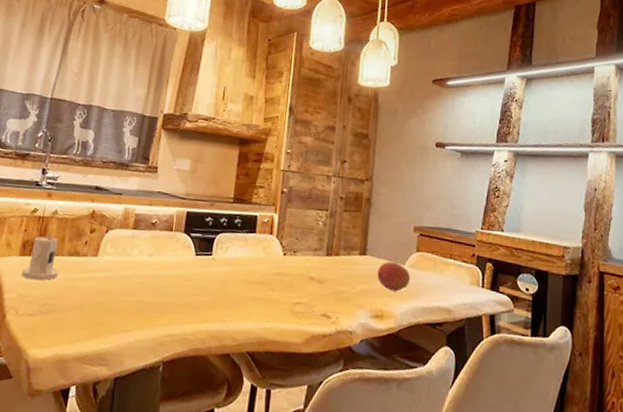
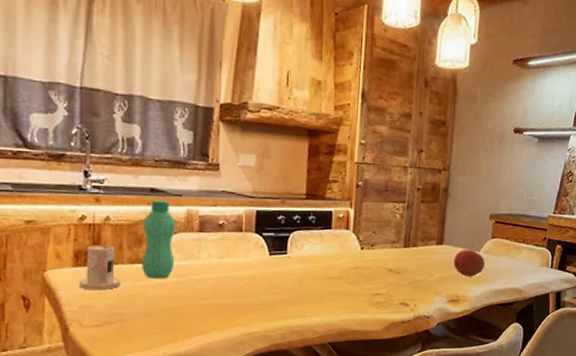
bottle: none [78,197,114,273] -> present [141,199,176,279]

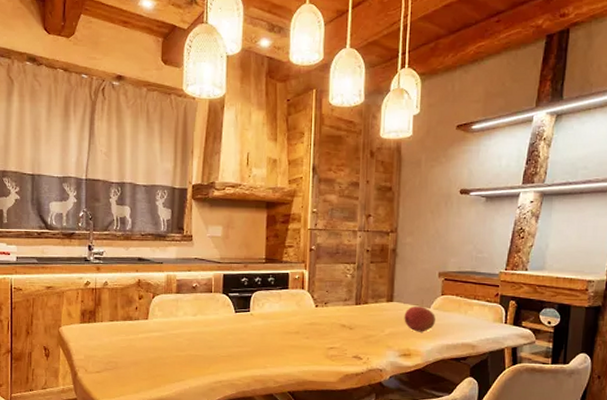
candle: present [80,240,121,291] -> none [85,301,116,343]
bottle: present [141,199,176,279] -> none [131,267,158,334]

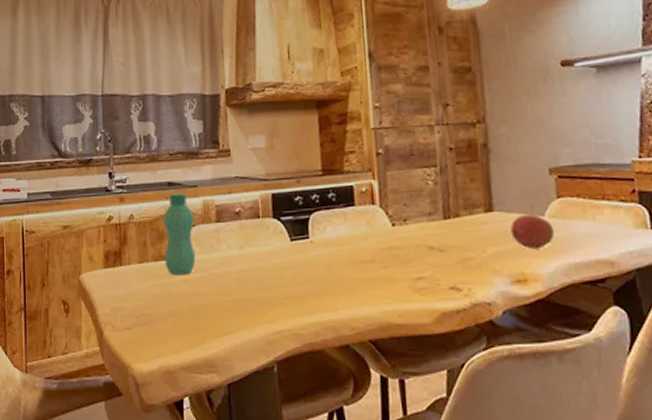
bottle: none [131,267,158,334] -> present [163,192,196,276]

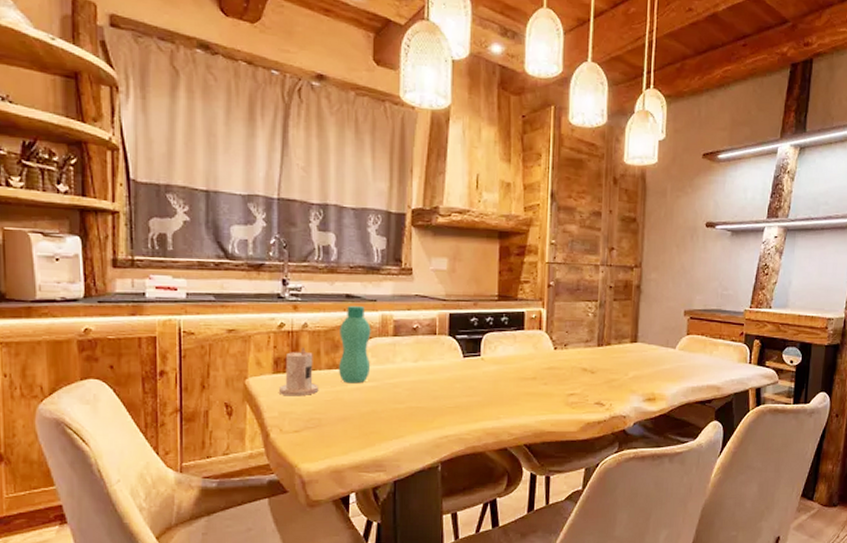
candle: none [110,239,147,291] -> present [279,347,319,397]
fruit: present [510,214,554,249] -> none [648,346,681,375]

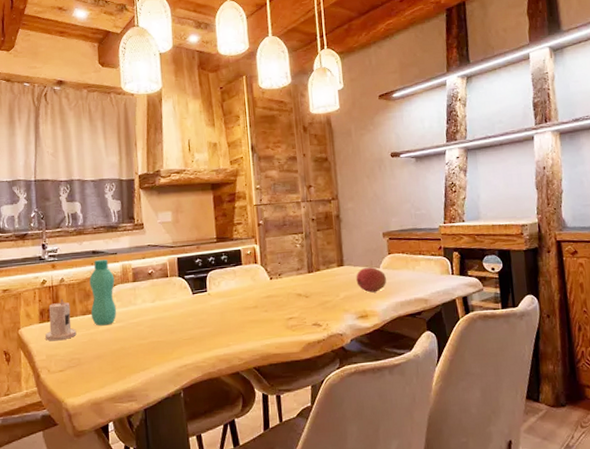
fruit: none [648,346,681,375] -> present [356,267,386,293]

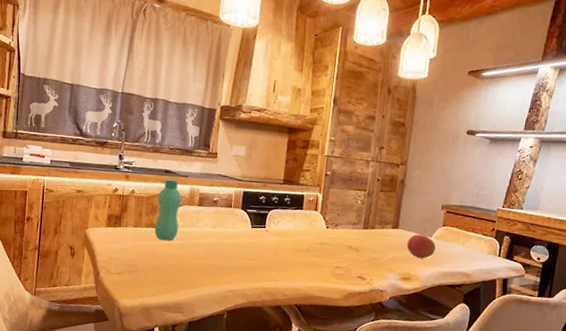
candle: present [45,298,77,341] -> none [109,208,139,247]

